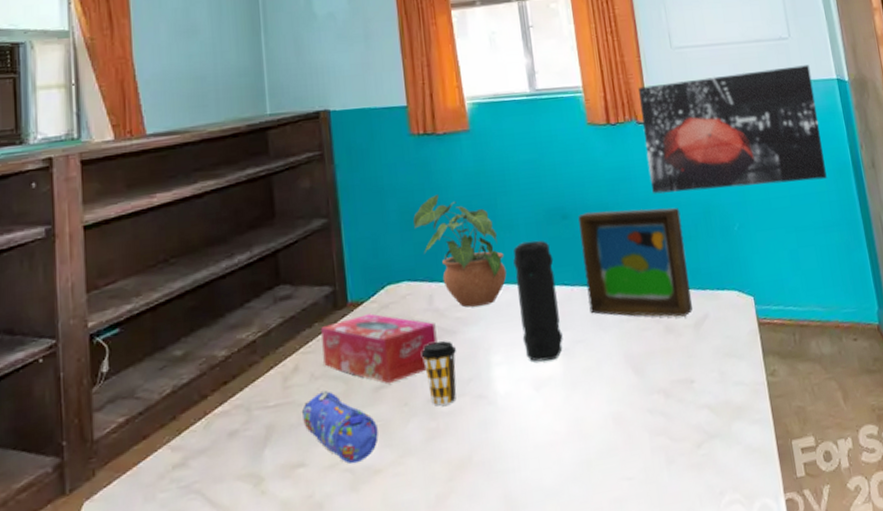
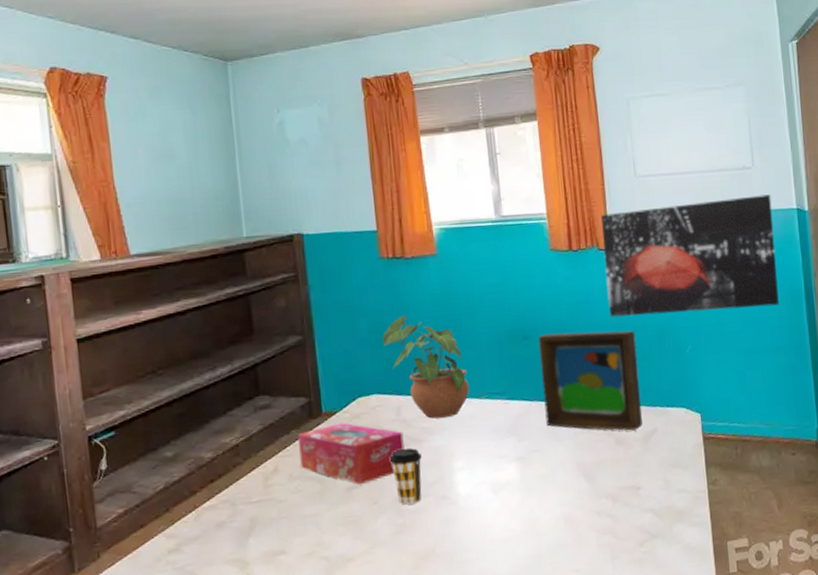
pencil case: present [301,390,378,464] -> none [281,489,351,553]
speaker: present [513,240,563,362] -> none [476,358,521,468]

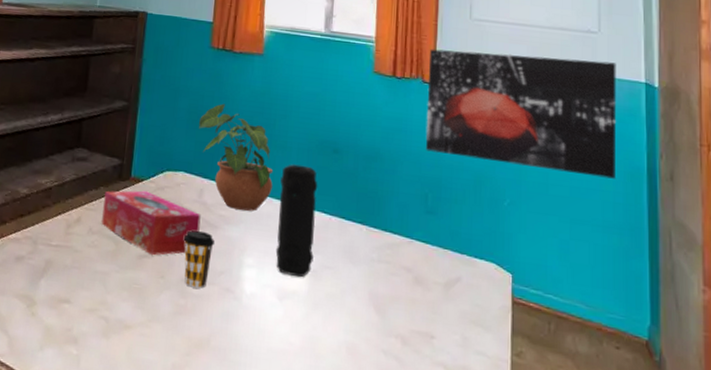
speaker: none [476,358,521,468] -> present [275,164,318,278]
picture frame: present [538,330,642,431] -> none [343,152,450,274]

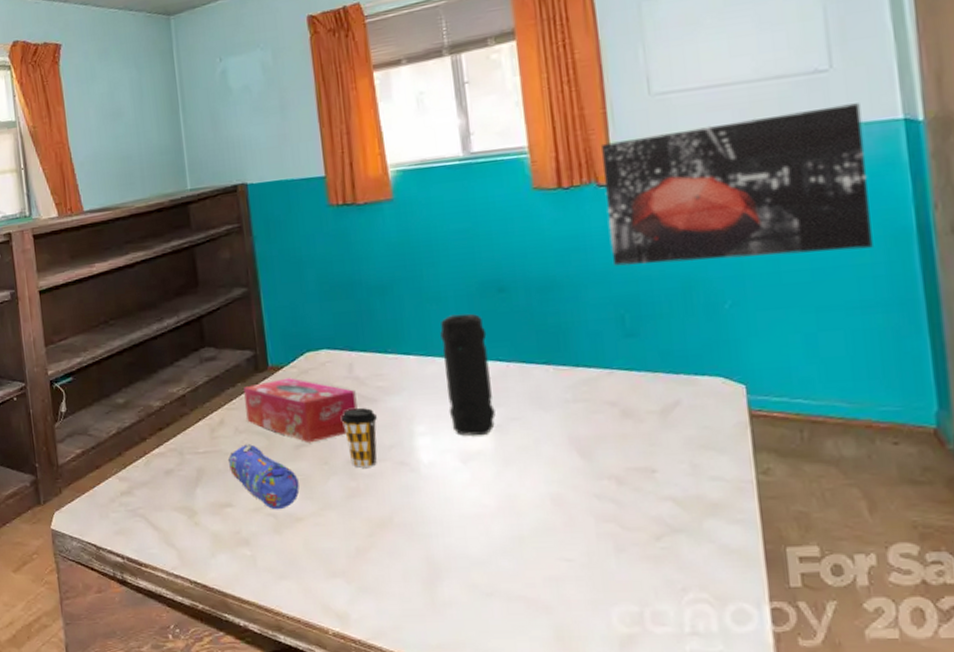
pencil case: none [75,244,135,315] -> present [227,443,300,510]
potted plant: present [199,103,274,211] -> none [332,265,433,378]

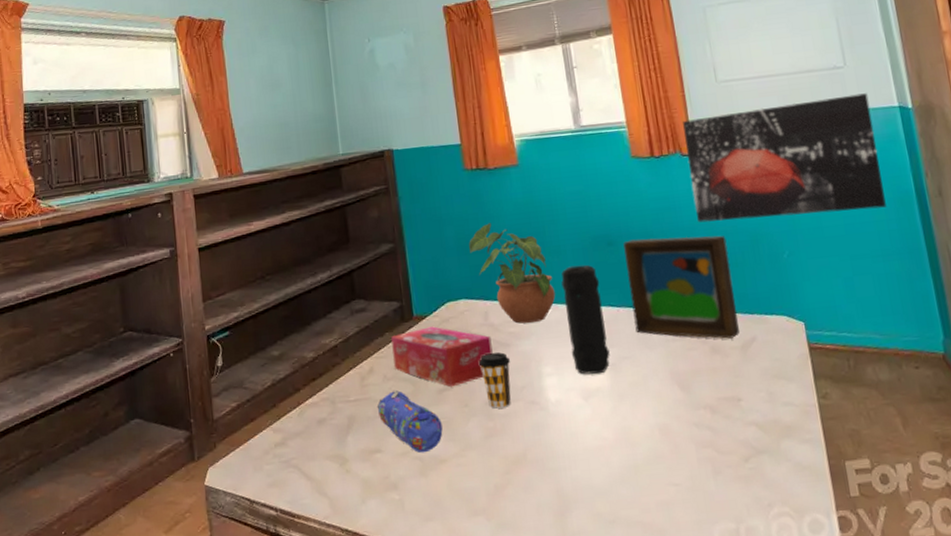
potted plant: none [332,265,433,378] -> present [469,222,556,324]
picture frame: none [518,281,659,402] -> present [623,235,739,339]

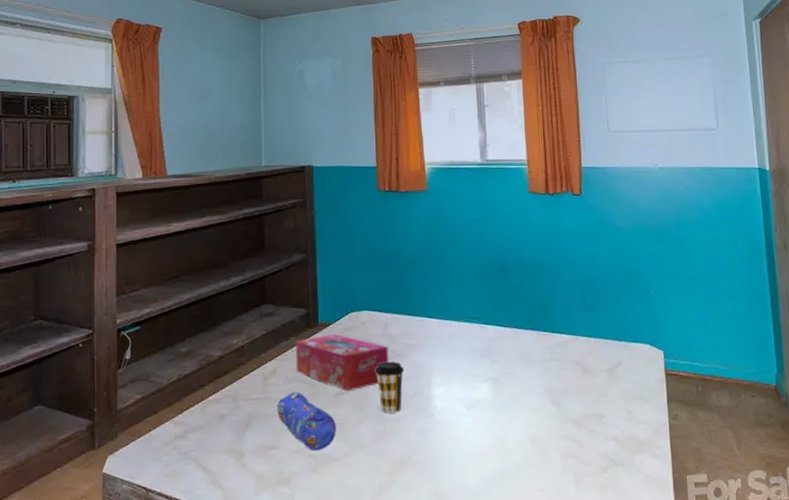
potted plant: present [469,222,556,324] -> none [376,241,450,336]
speaker: present [561,264,610,375] -> none [457,286,494,387]
picture frame: present [623,235,739,339] -> none [515,267,608,362]
wall art: present [683,93,887,223] -> none [576,154,741,257]

